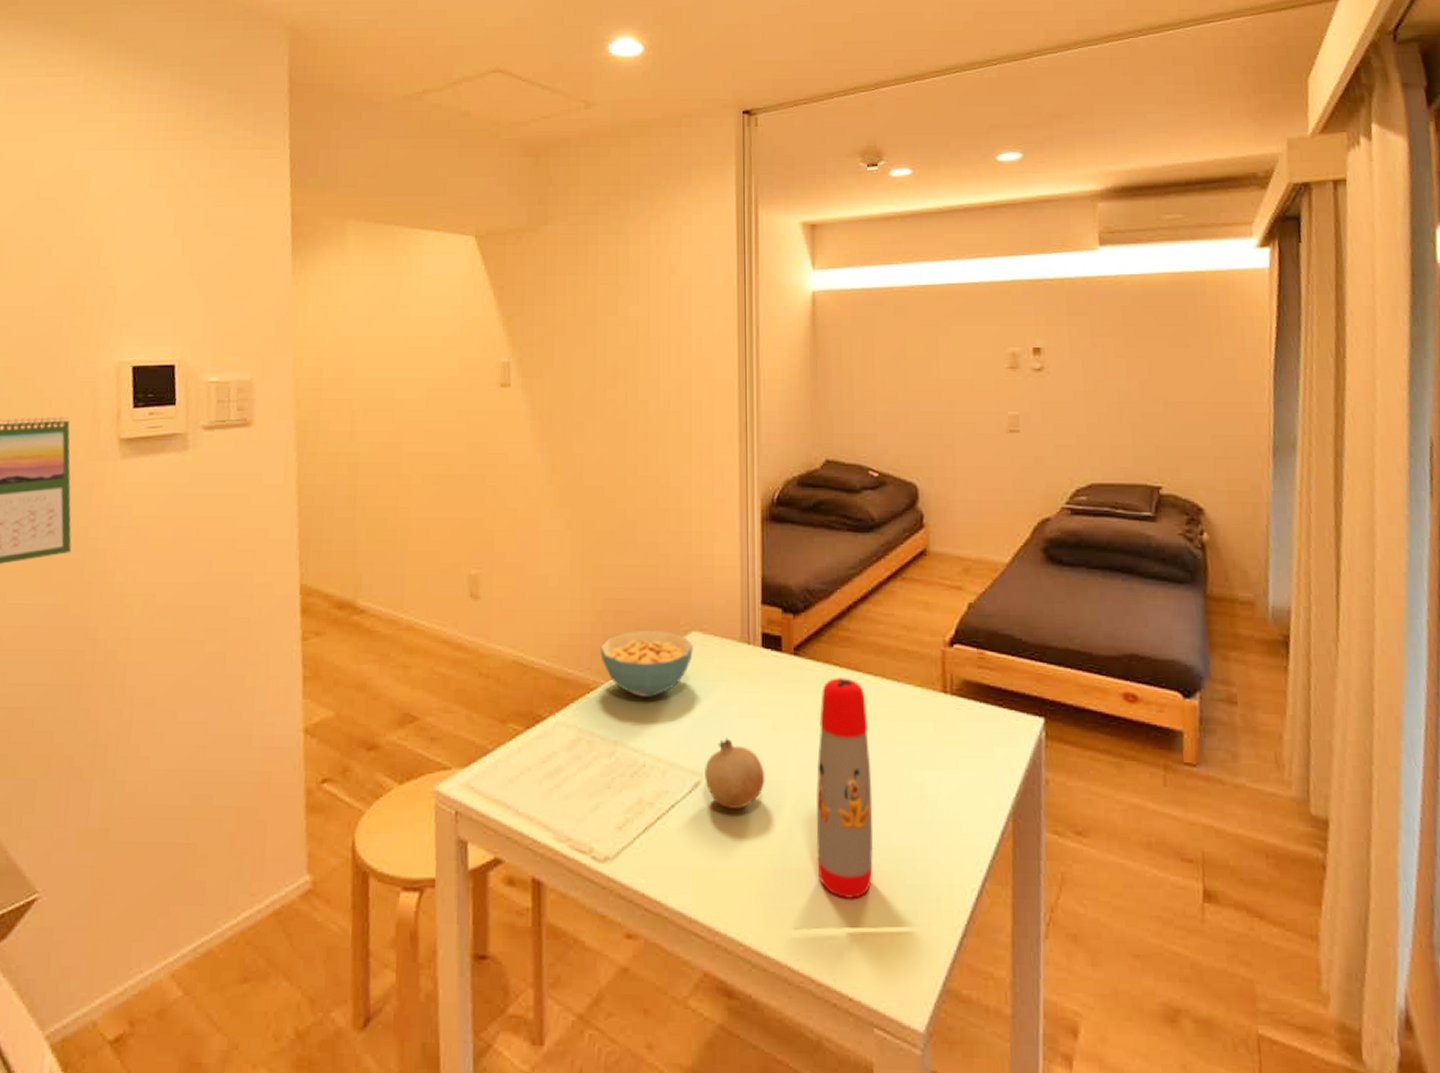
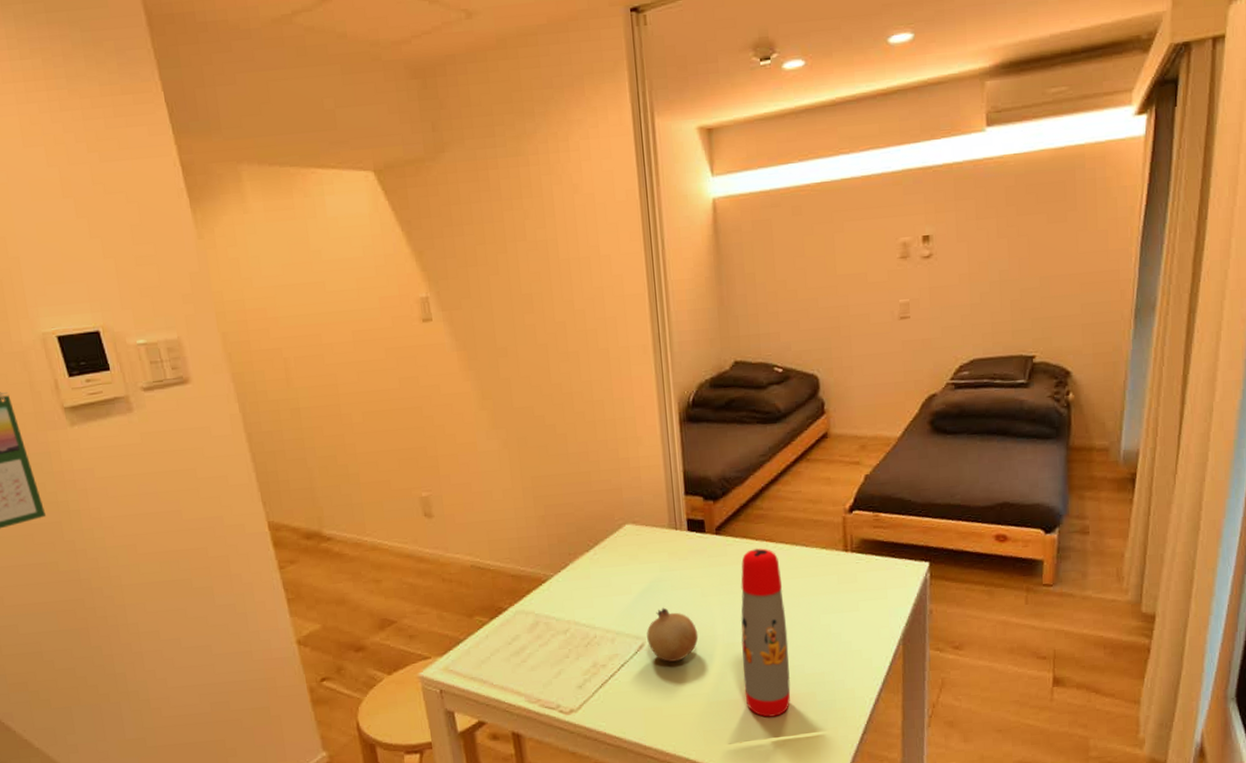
cereal bowl: present [600,629,693,697] -> none [546,526,629,583]

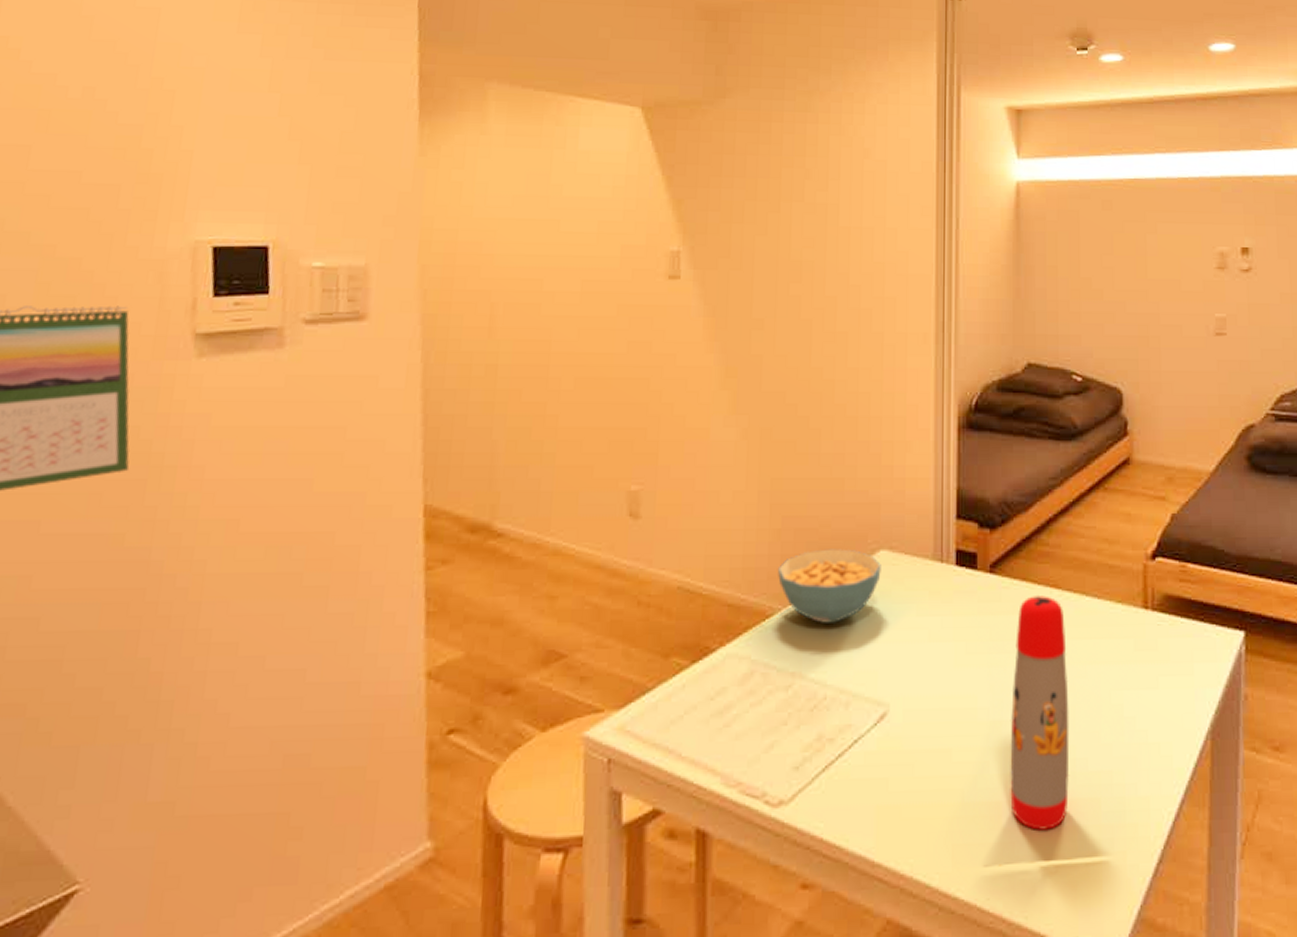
cereal bowl: none [546,526,629,583] -> present [778,549,881,623]
fruit: present [646,607,699,662] -> none [891,664,957,741]

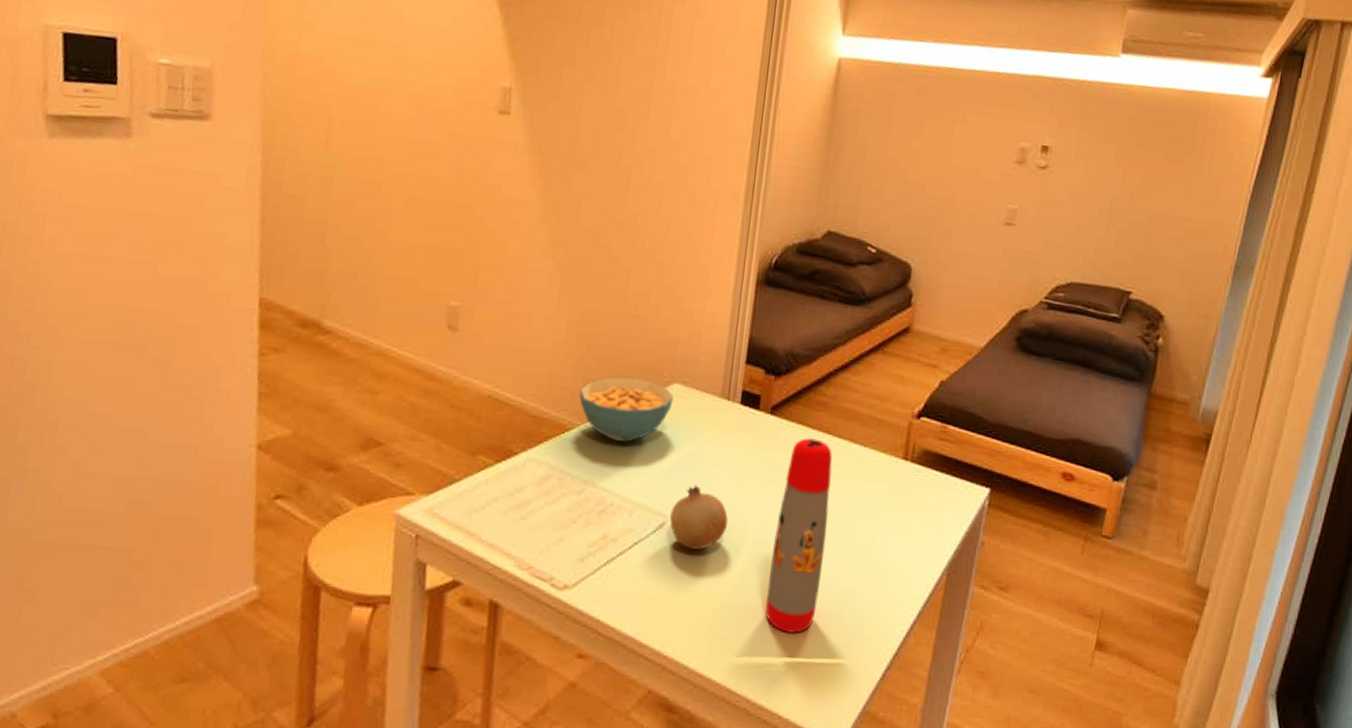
fruit: none [891,664,957,741] -> present [669,485,729,550]

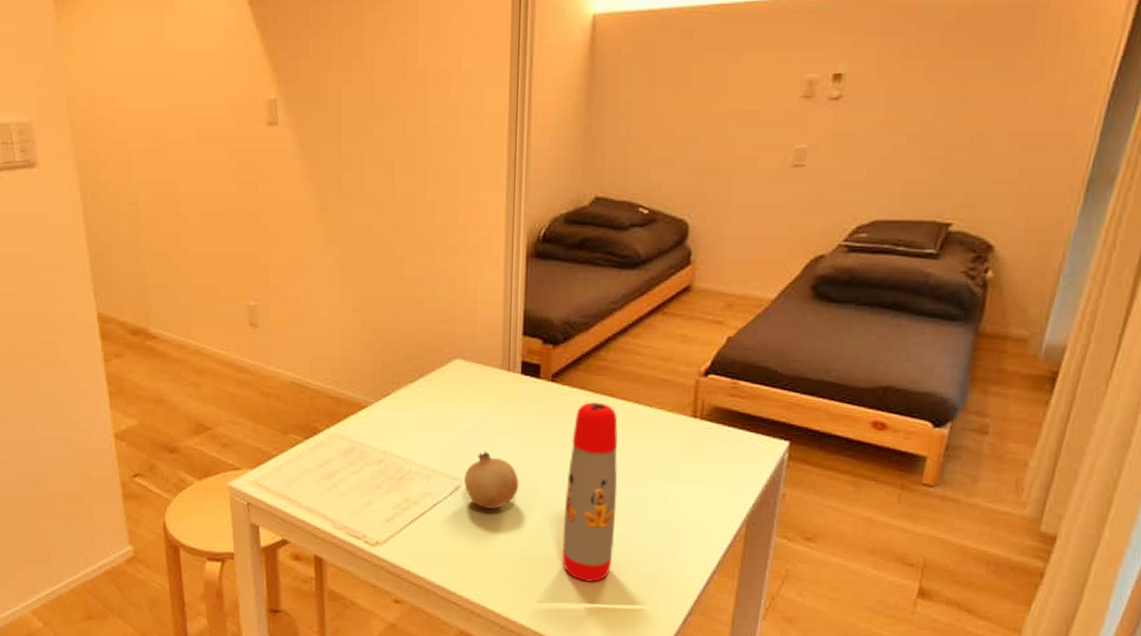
cereal bowl: present [579,377,674,442] -> none [370,357,456,415]

